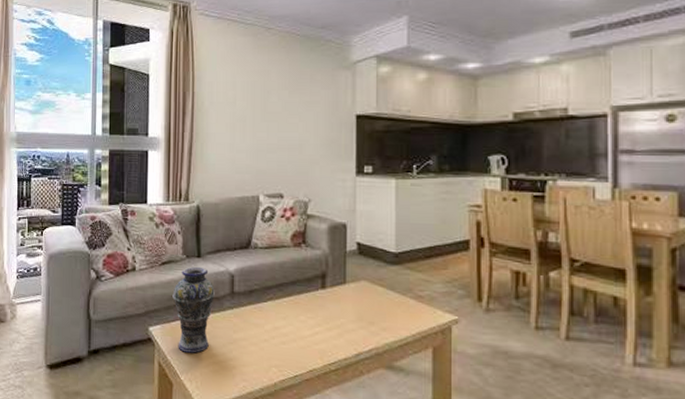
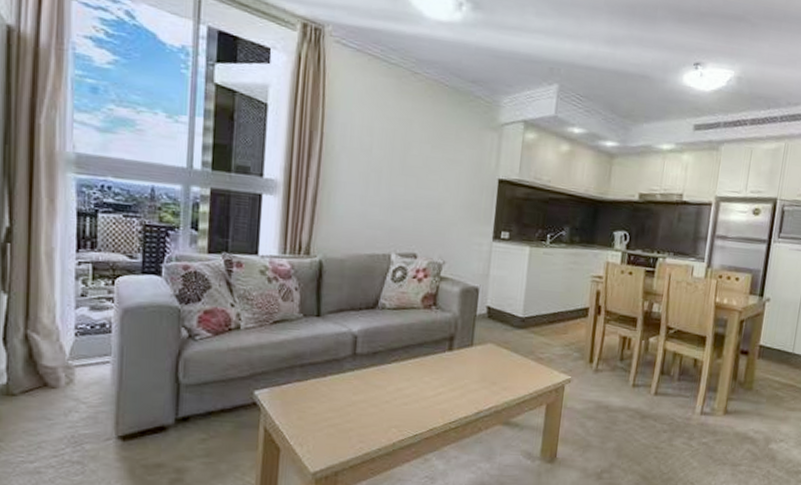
vase: present [172,266,216,354] -> none [284,326,336,418]

